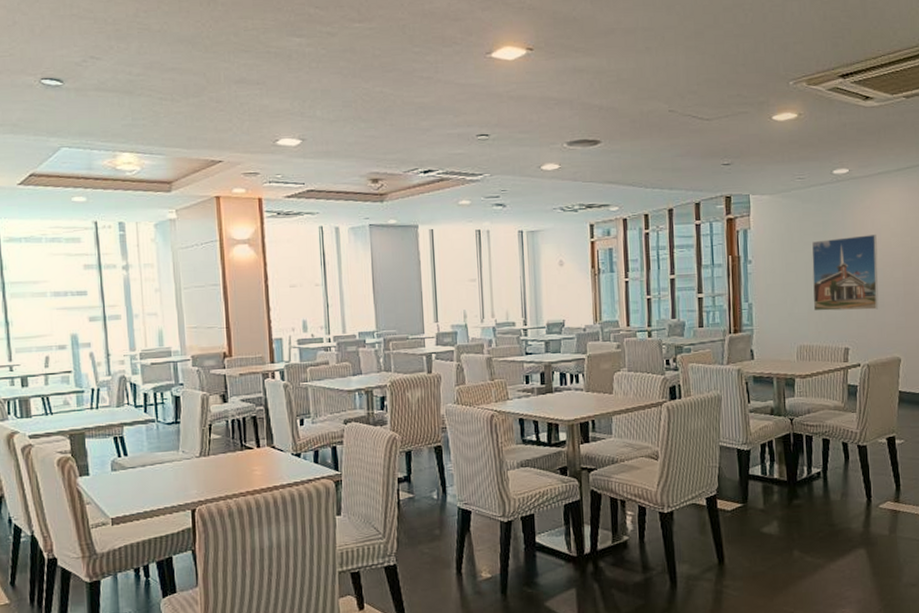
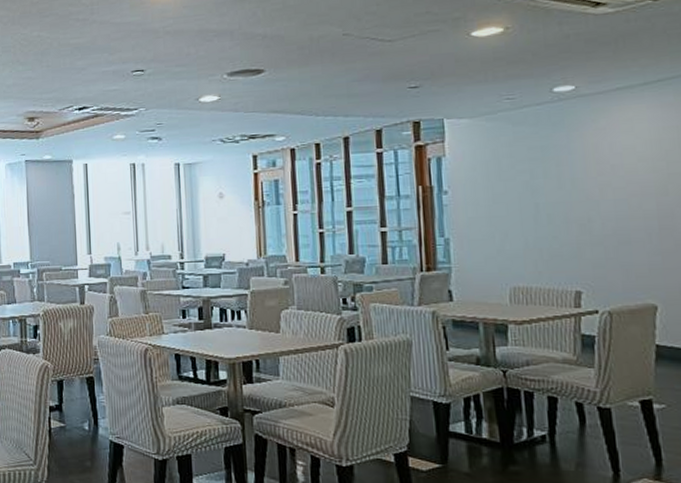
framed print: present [811,233,879,311] -> none [526,158,623,248]

